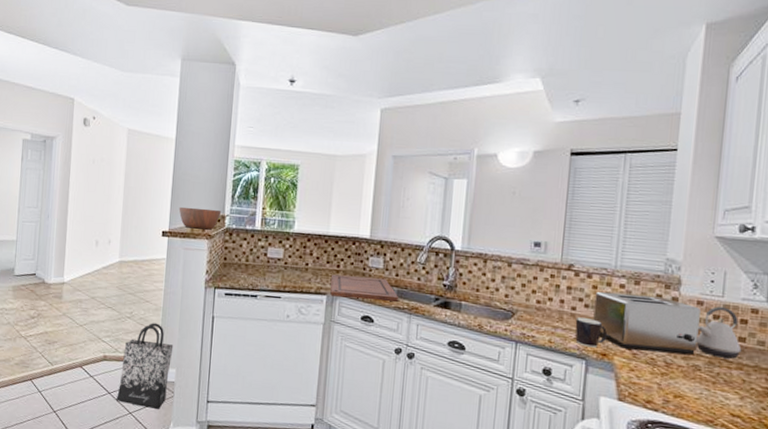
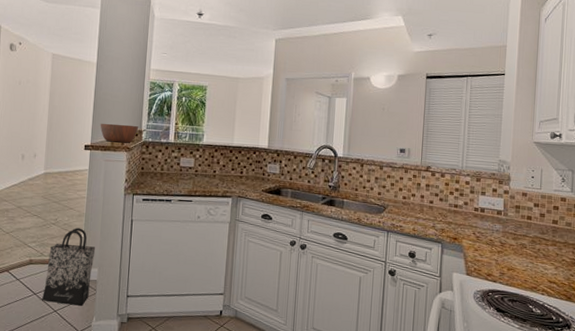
cutting board: present [330,274,398,303] -> none [235,180,292,202]
mug: present [575,317,607,348] -> none [433,209,457,234]
toaster: present [593,291,701,356] -> none [446,187,525,236]
kettle: present [696,306,742,359] -> none [522,197,555,237]

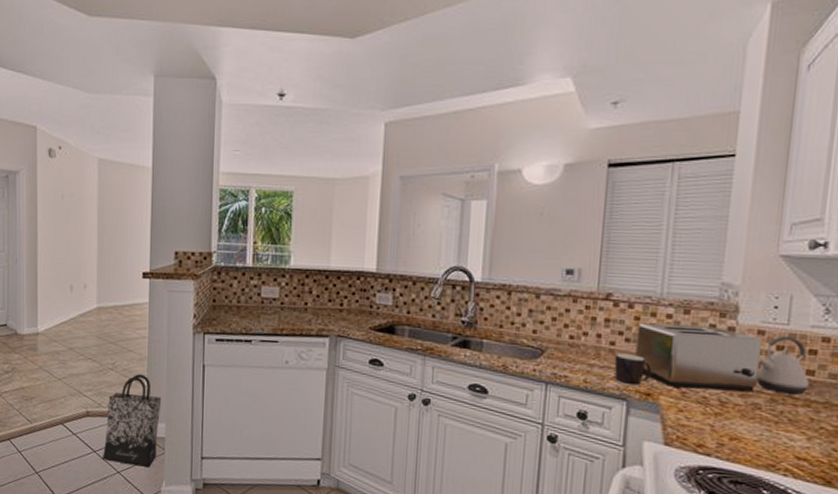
bowl: present [100,123,139,143] -> none [160,244,208,269]
mug: none [433,209,457,234] -> present [614,353,651,387]
toaster: none [446,187,525,236] -> present [635,323,762,393]
kettle: none [522,197,555,237] -> present [756,336,810,395]

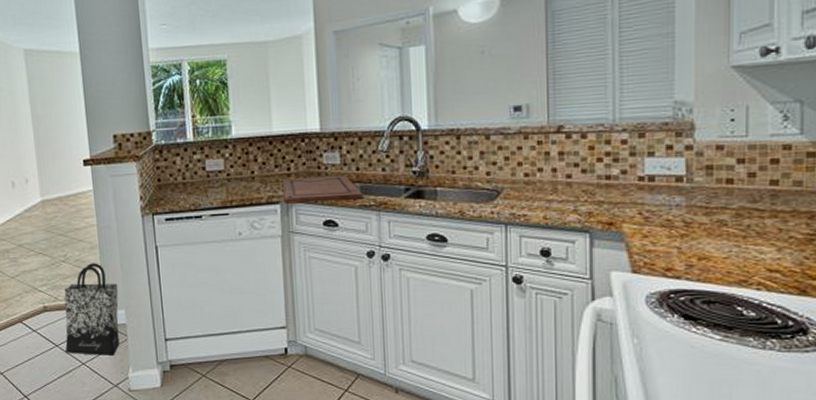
cutting board: none [333,314,410,343] -> present [283,174,363,204]
mug: present [614,353,651,387] -> none [572,185,611,218]
toaster: present [635,323,762,393] -> none [593,147,721,213]
kettle: present [756,336,810,395] -> none [719,148,775,207]

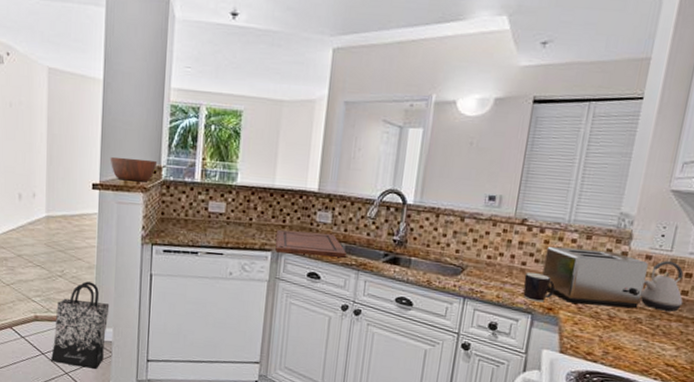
bowl: none [97,127,146,152] -> present [110,157,158,182]
mug: none [572,185,611,218] -> present [523,272,555,303]
toaster: none [593,147,721,213] -> present [542,246,648,309]
kettle: none [719,148,775,207] -> present [640,260,684,312]

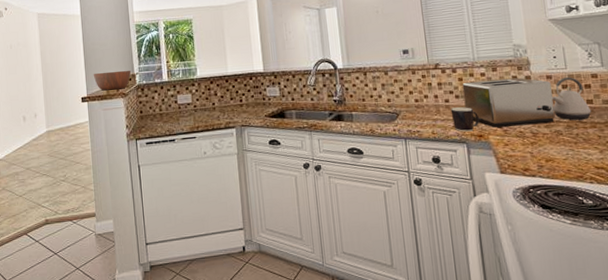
shopping bag: present [51,281,110,369] -> none [63,181,108,261]
cutting board: present [275,230,346,259] -> none [237,104,298,128]

